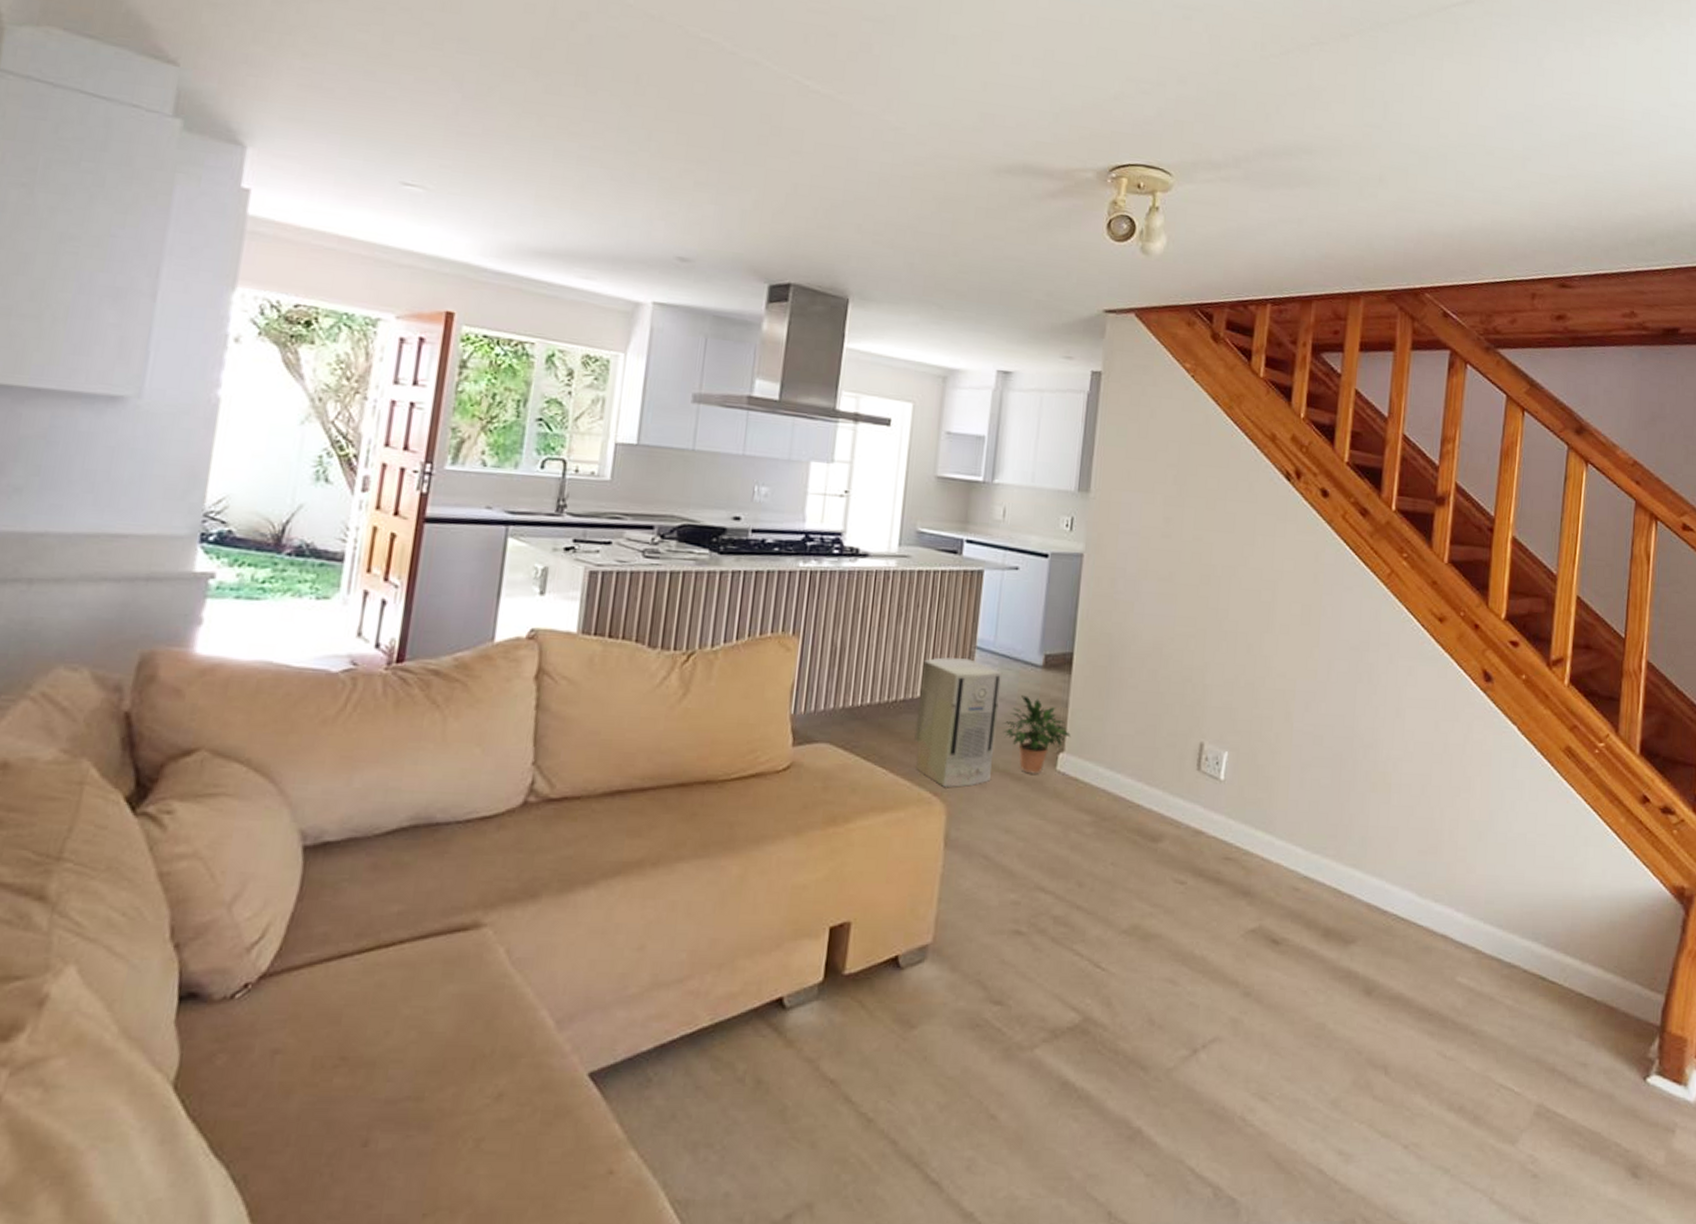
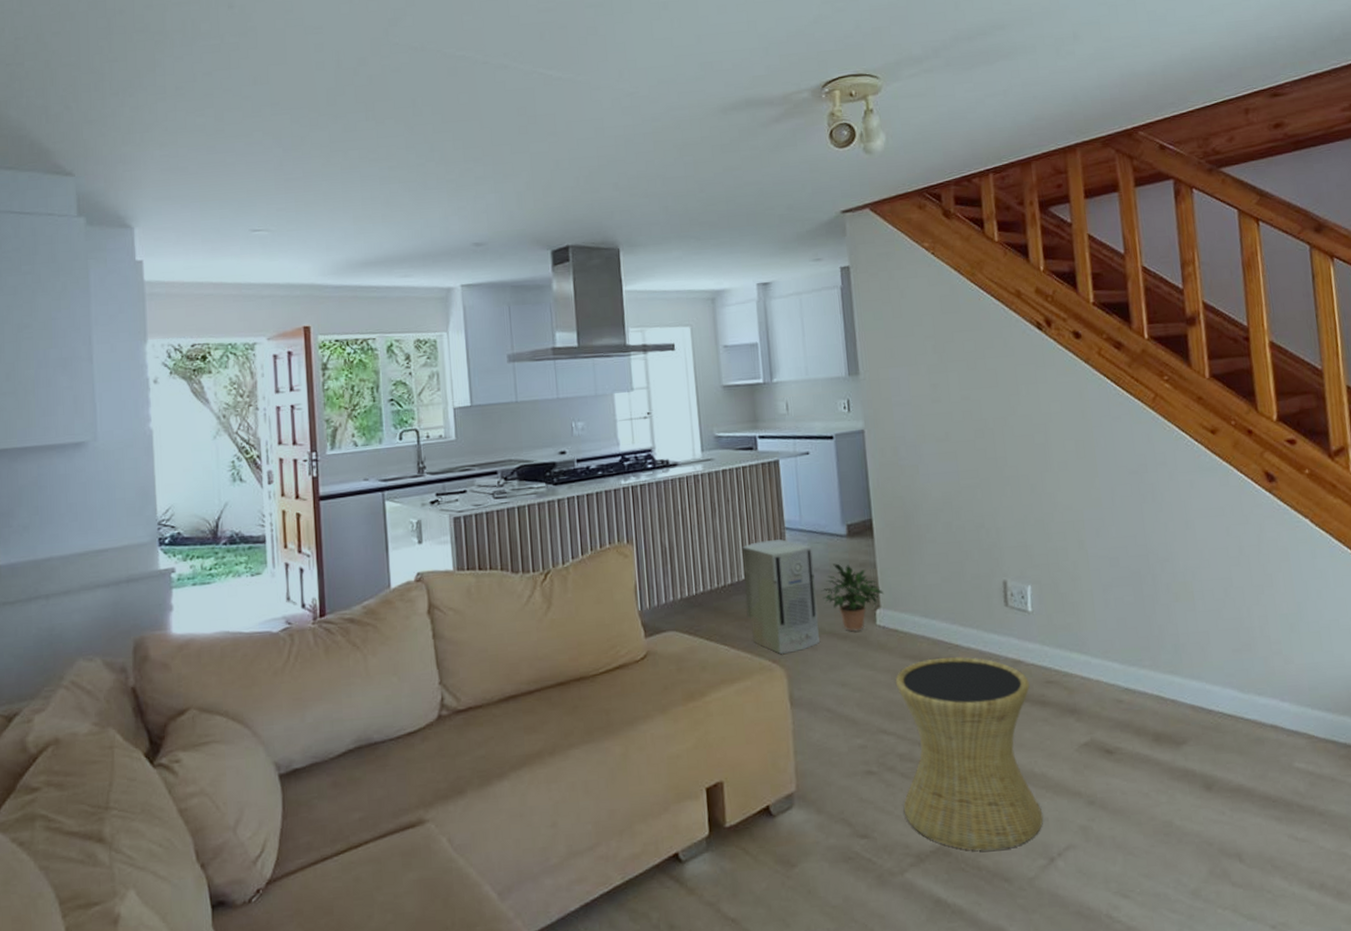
side table: none [1047,816,1207,1034] -> present [895,657,1044,851]

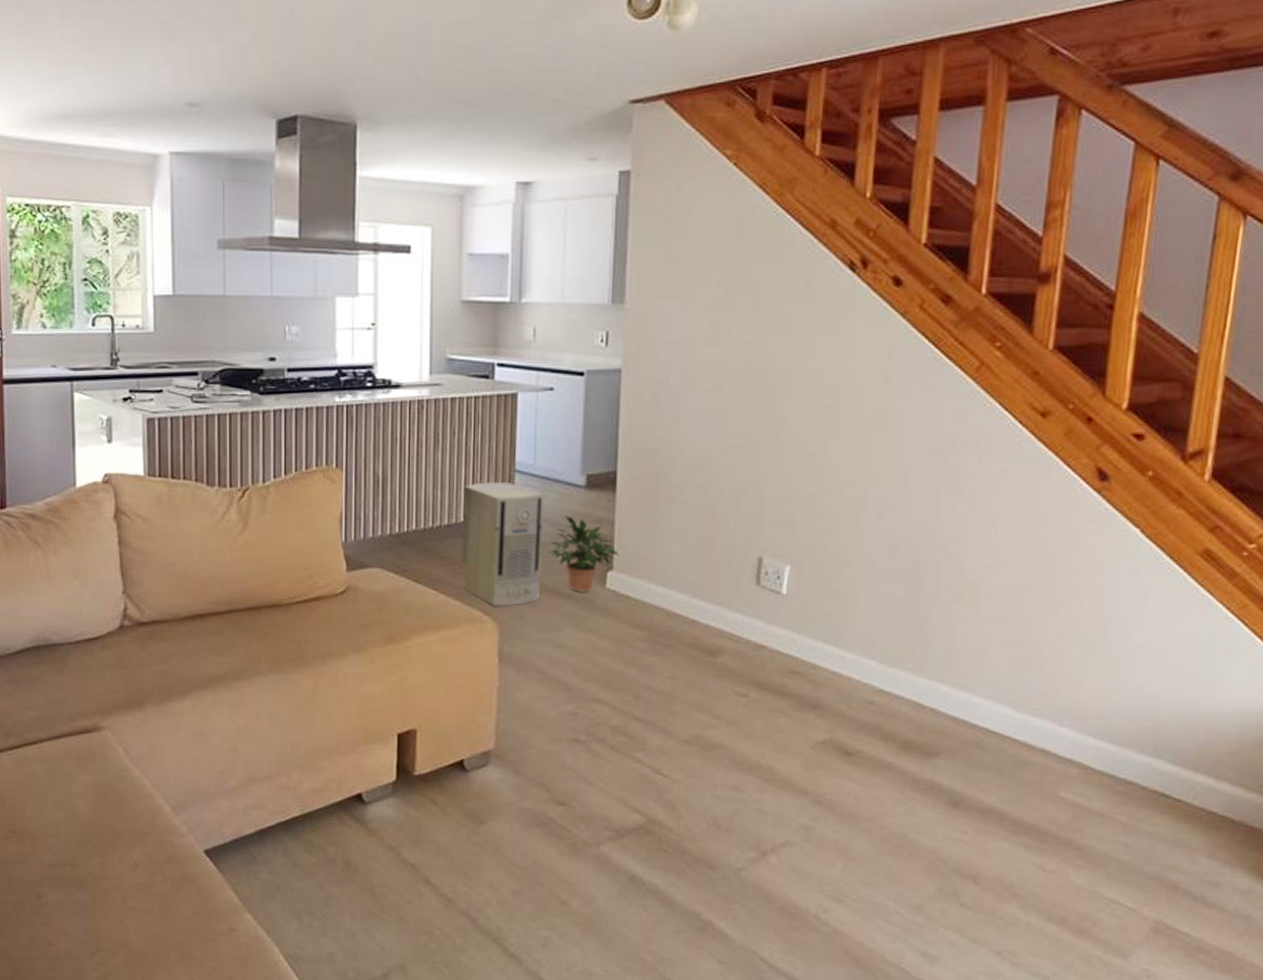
side table: present [895,657,1044,851] -> none [608,632,770,837]

